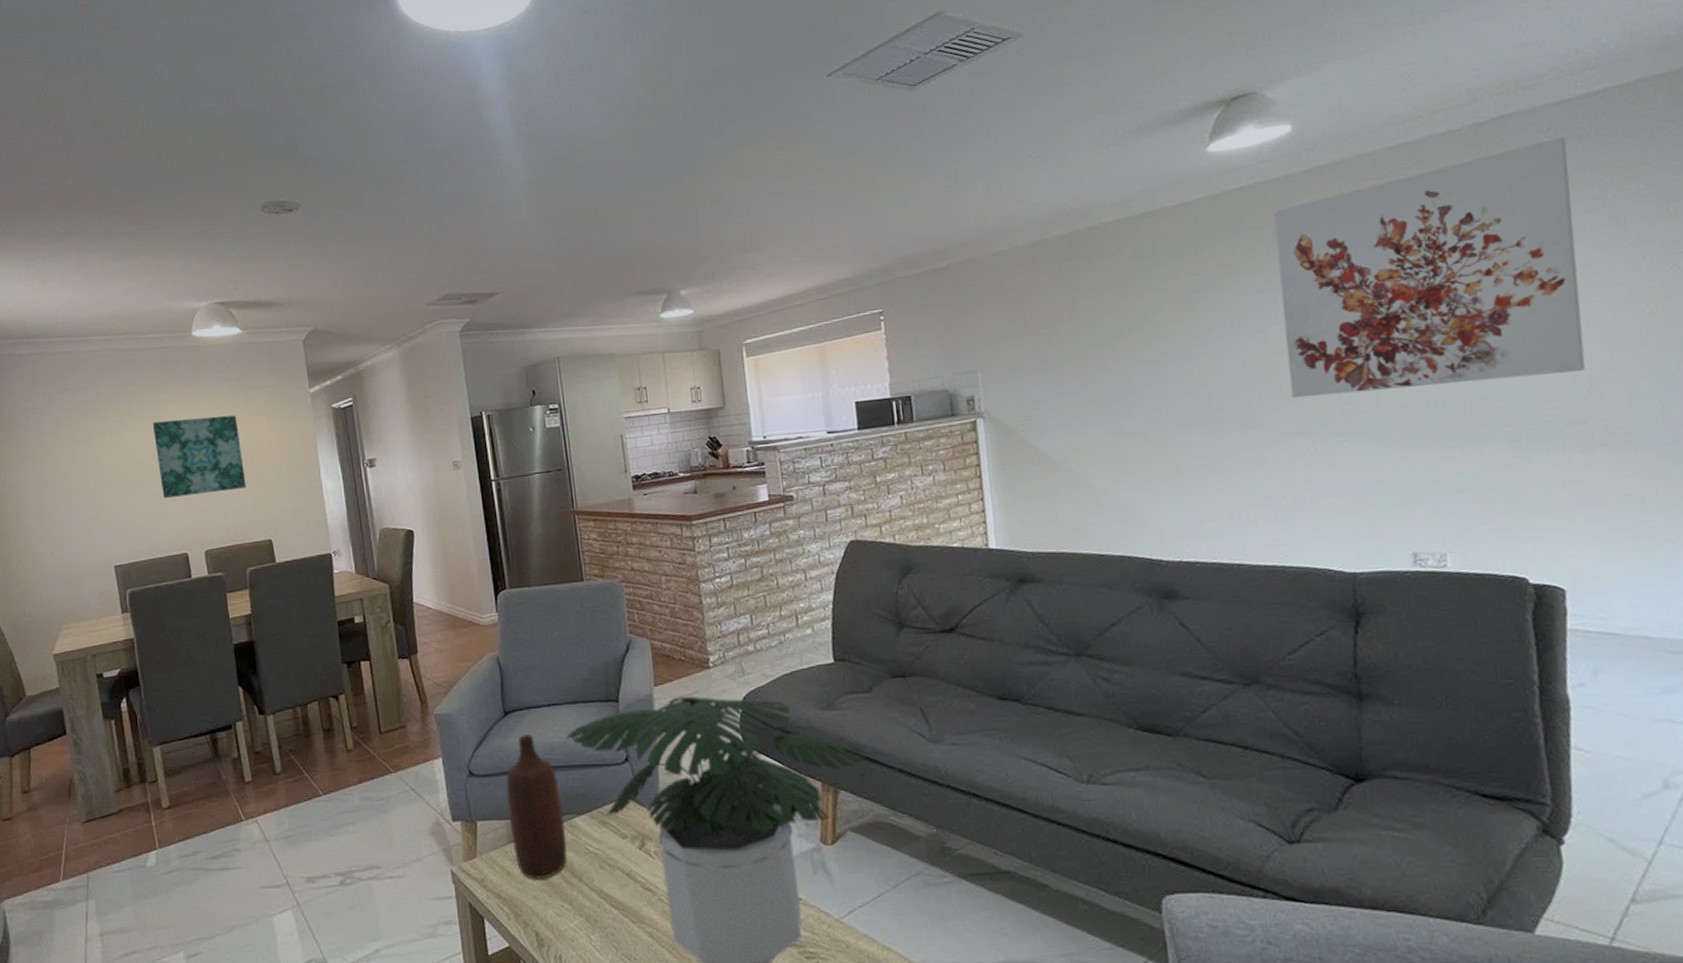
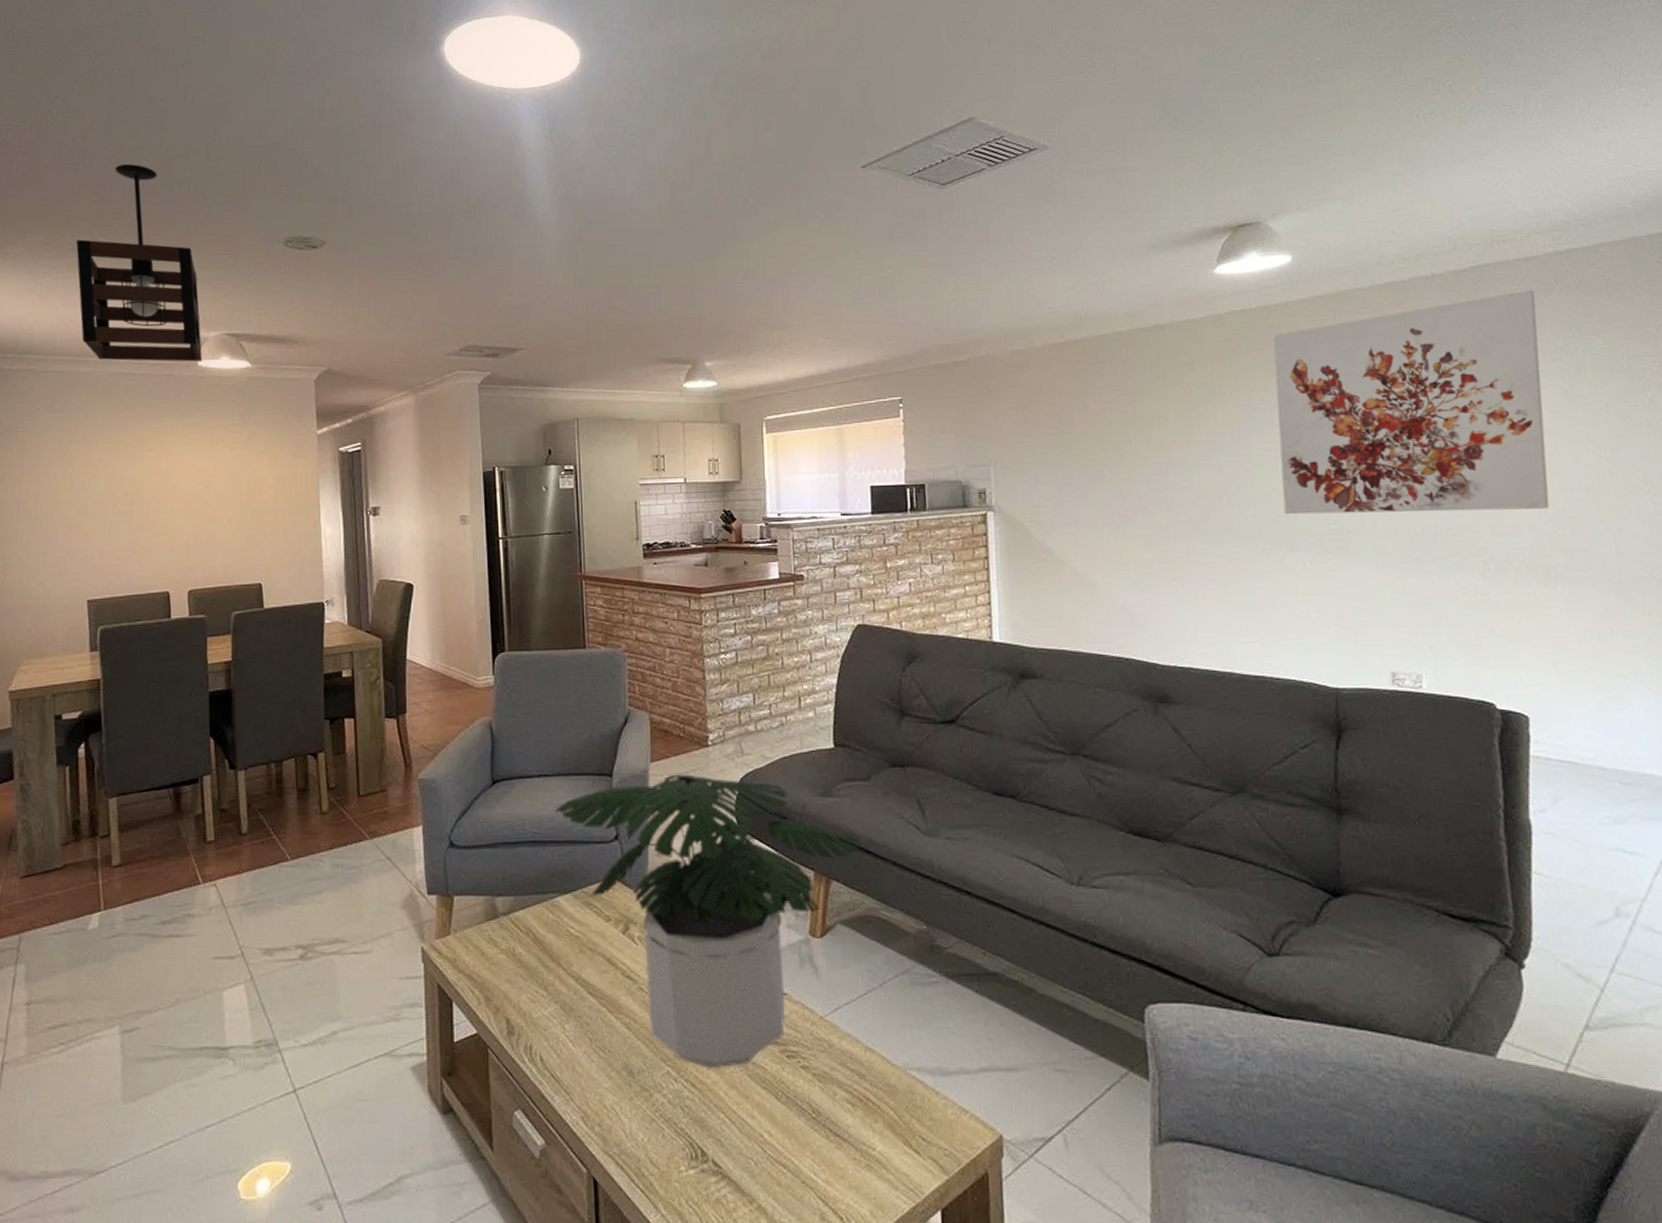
pendant light: none [68,145,195,339] -> present [76,163,202,362]
wall art: present [152,415,246,499] -> none [145,450,240,533]
bottle: present [506,734,567,879] -> none [488,806,546,961]

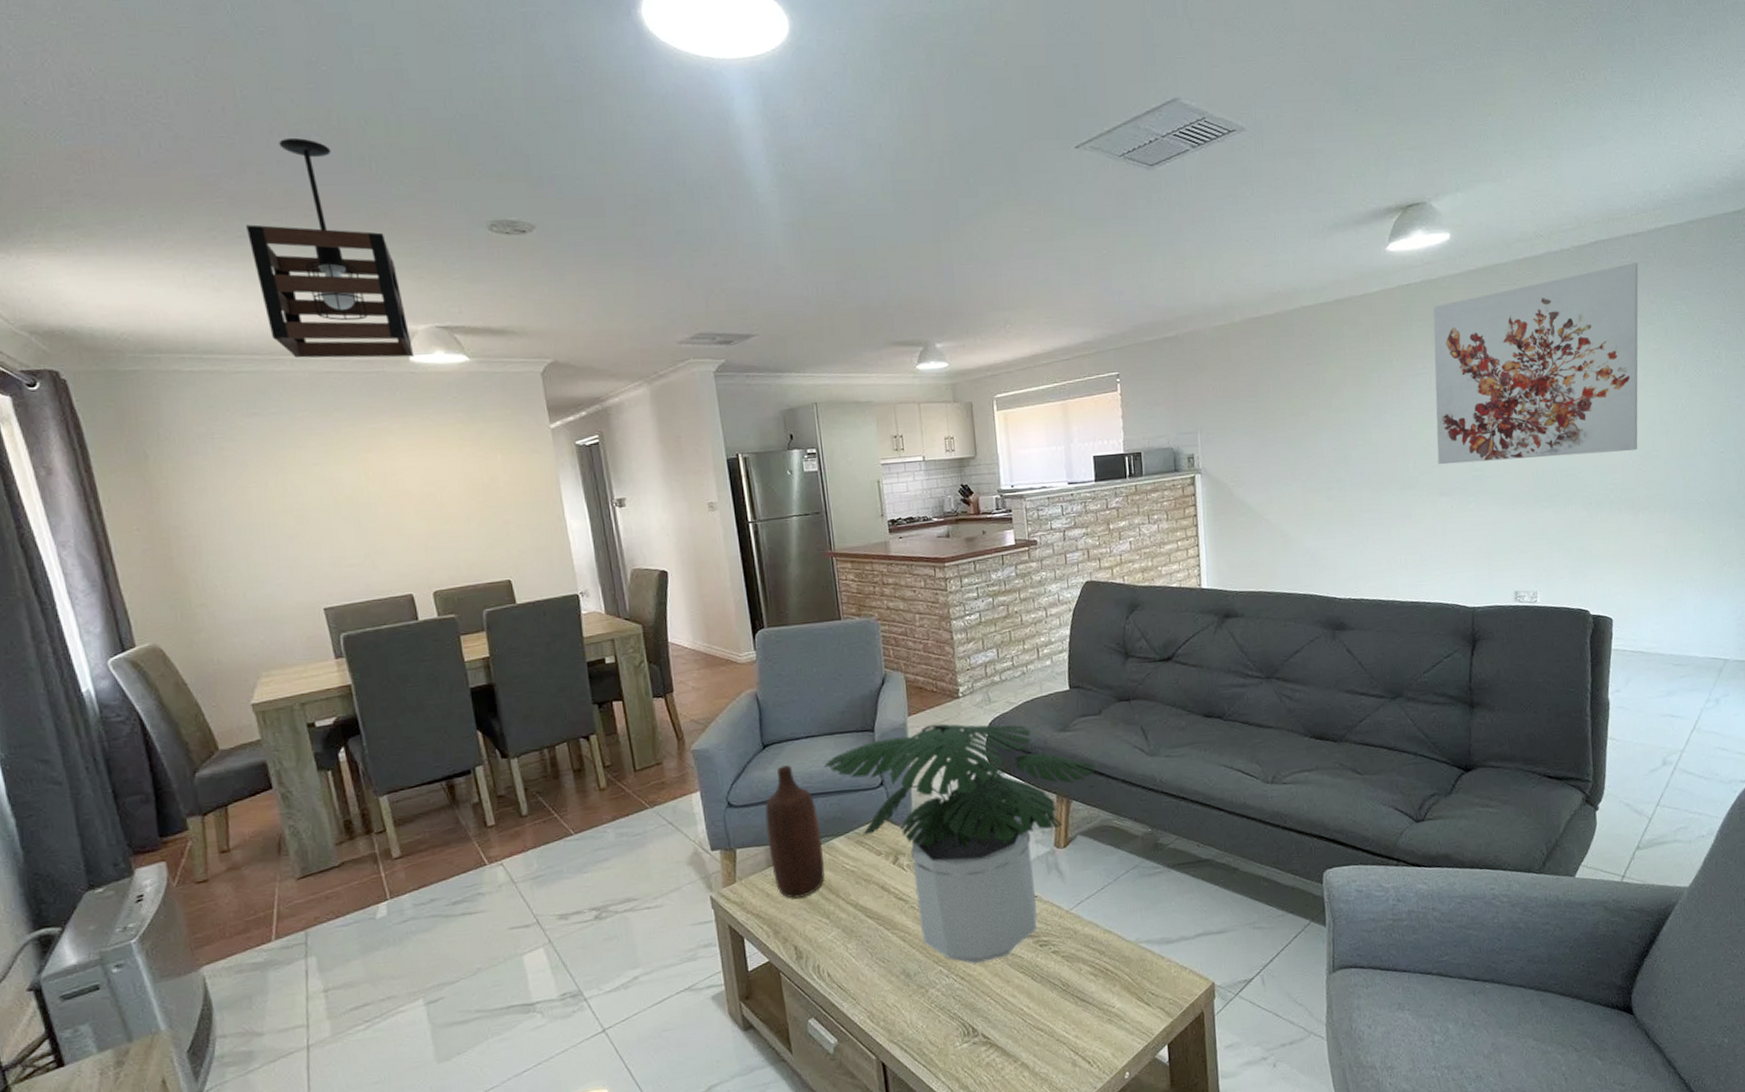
bottle: none [488,806,546,961] -> present [765,765,825,899]

